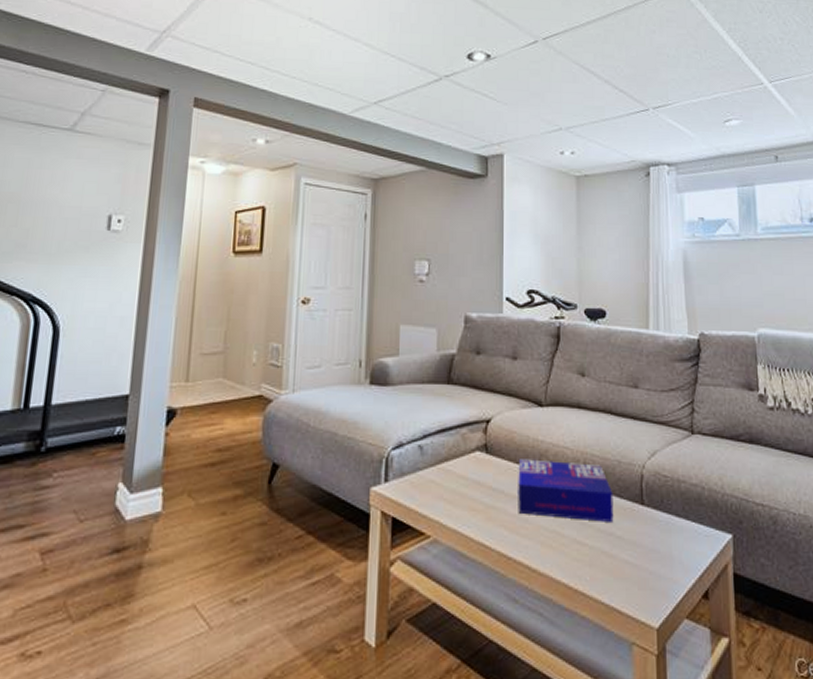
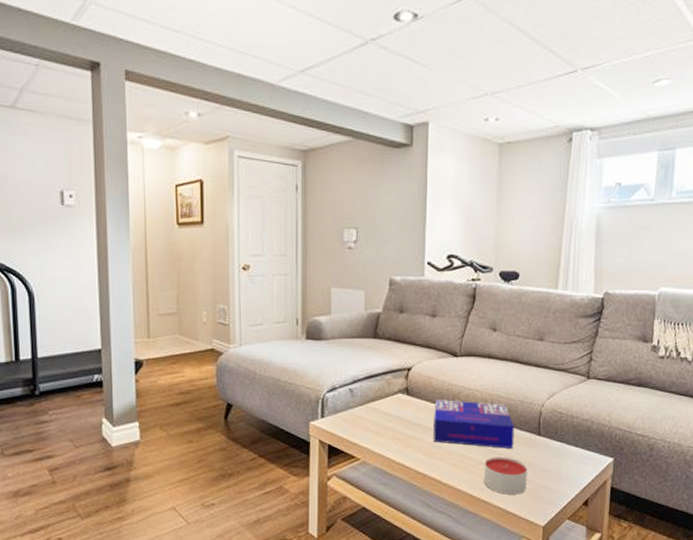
candle: none [580,533,633,584] -> present [484,457,528,495]

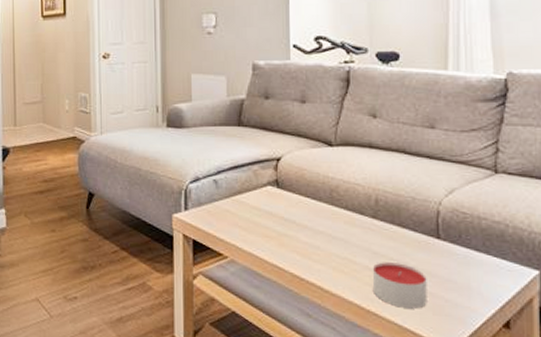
board game: present [433,400,515,448] -> none [309,193,407,253]

